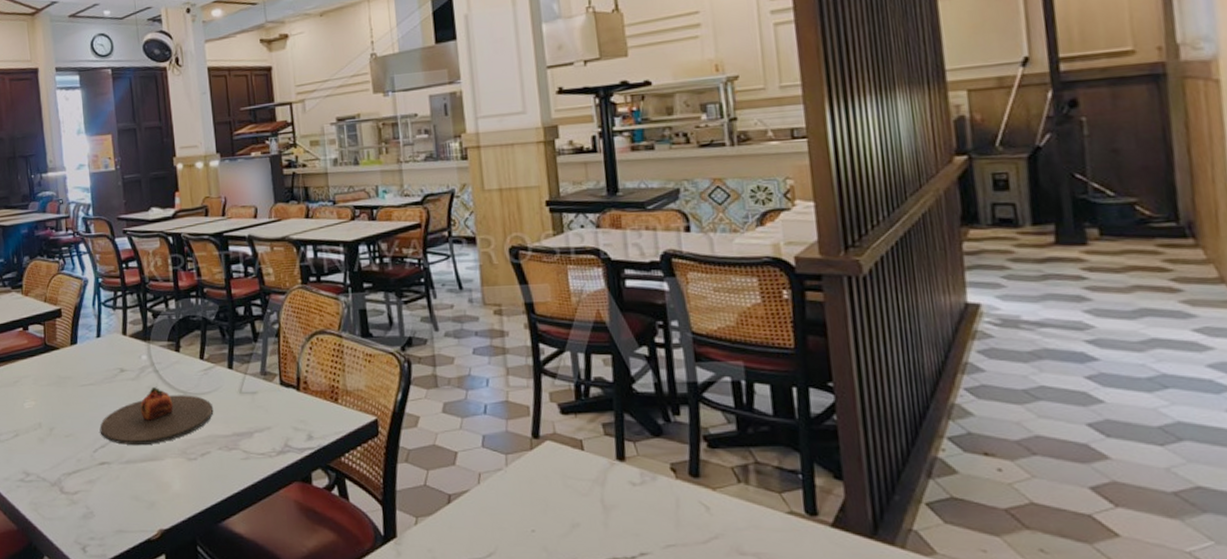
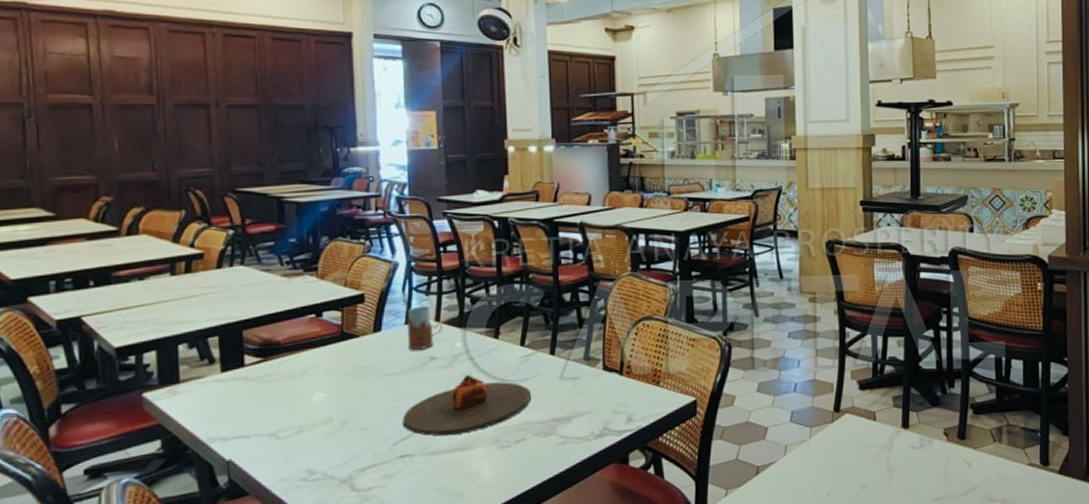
drinking glass: none [98,320,130,363] -> present [407,306,443,351]

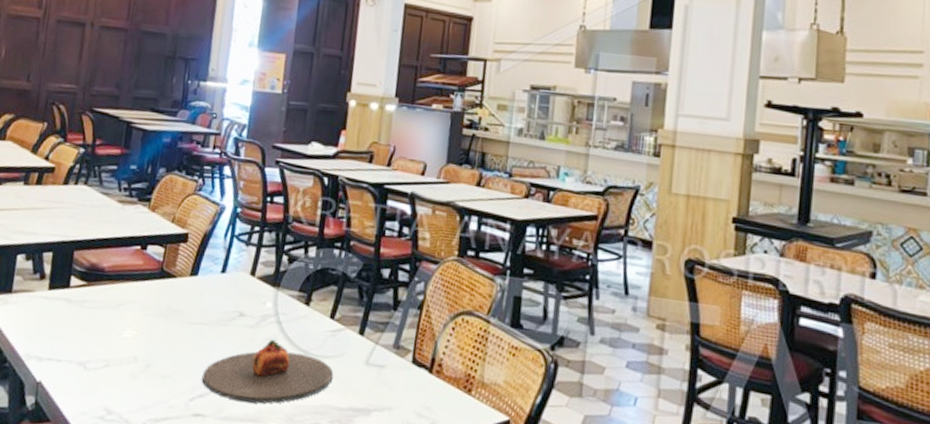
drinking glass: present [407,306,443,351] -> none [220,255,257,303]

